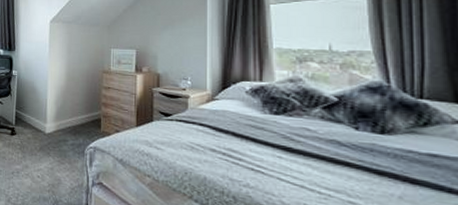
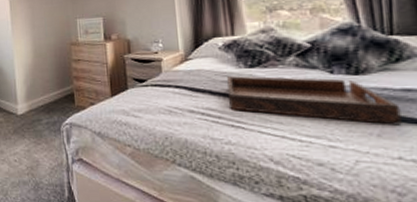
serving tray: none [251,120,425,190] -> present [227,76,402,125]

